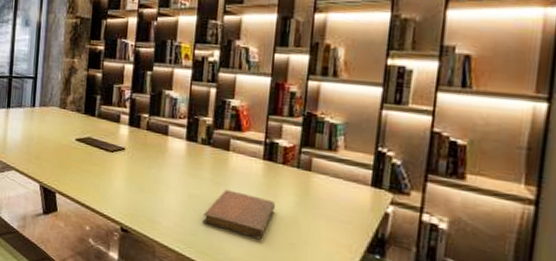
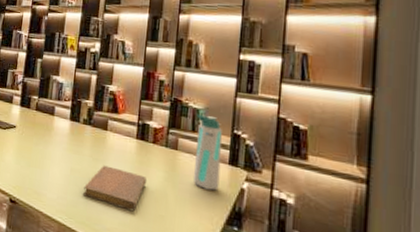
water bottle: none [329,129,365,216] -> present [193,113,223,191]

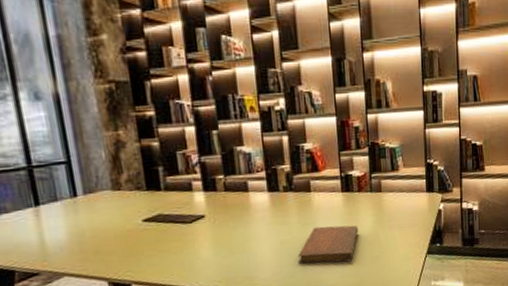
water bottle: present [193,113,223,191] -> none [394,152,421,220]

